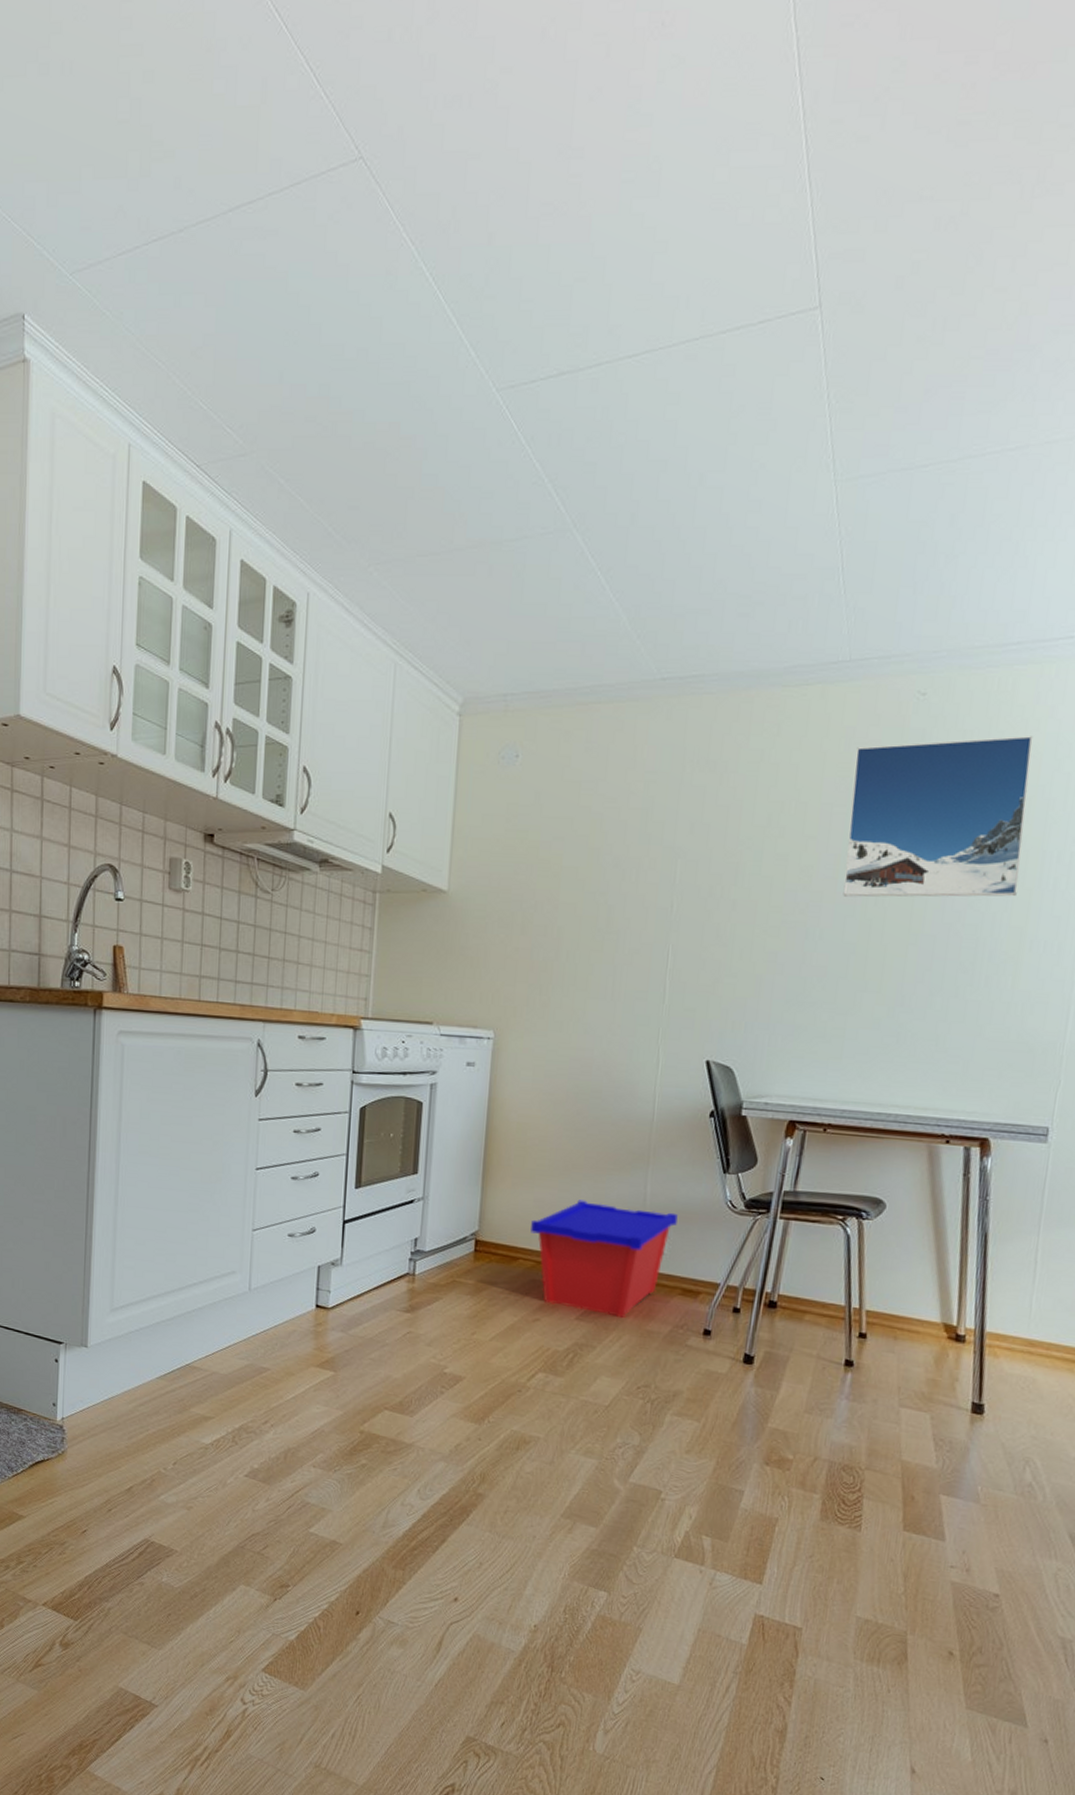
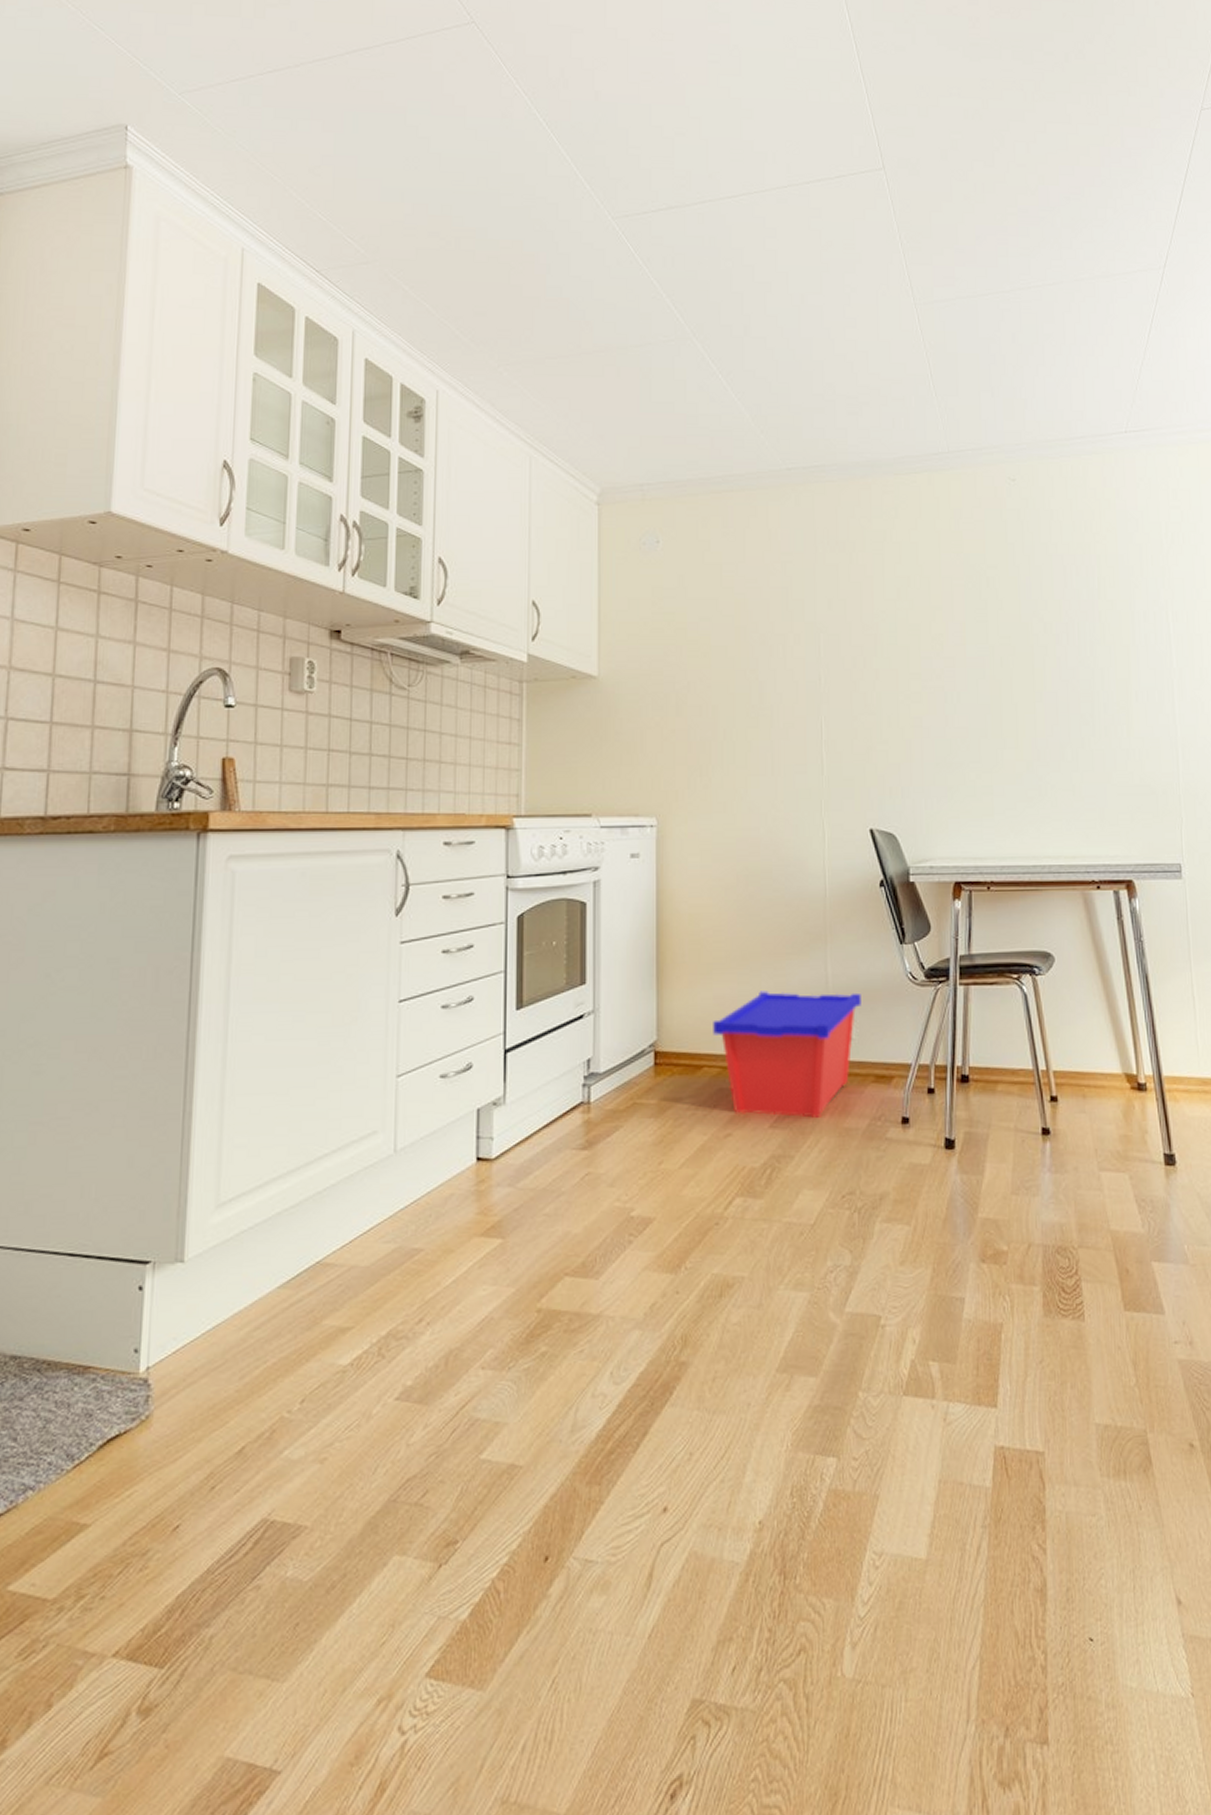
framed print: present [843,736,1034,897] -> none [965,514,1117,661]

